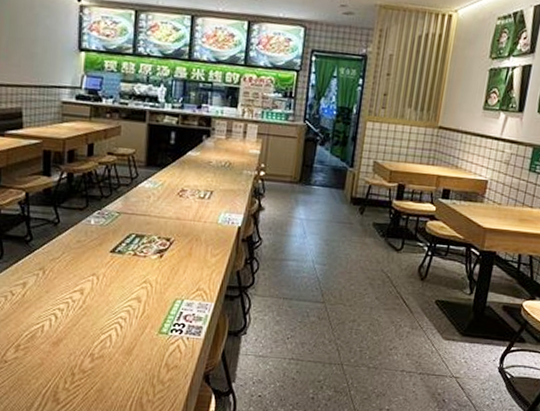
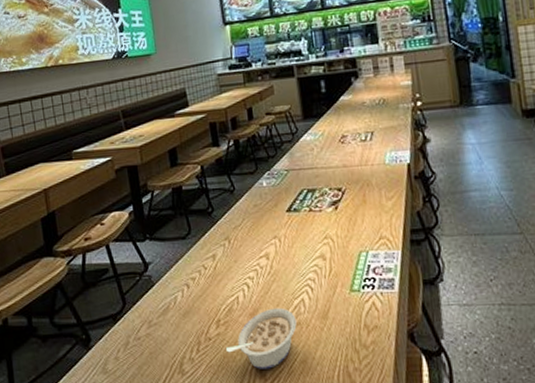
legume: none [22,339,100,394] -> present [226,307,297,369]

